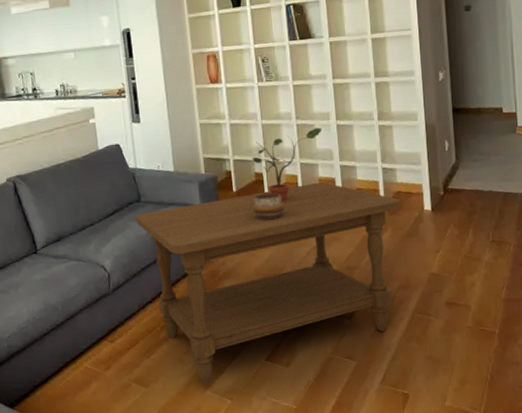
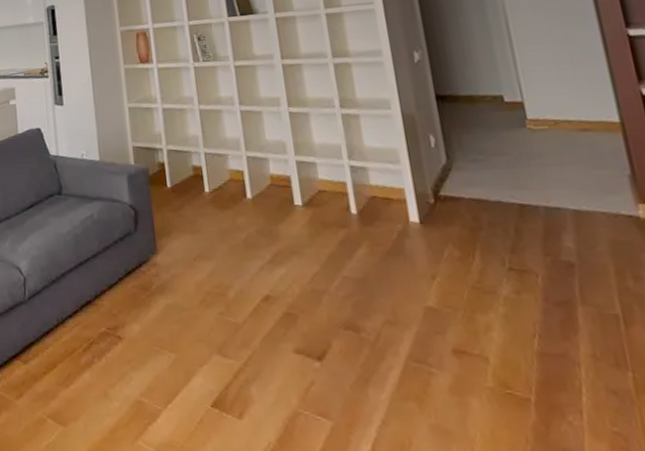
coffee table: present [135,182,401,385] -> none [56,180,379,431]
potted plant: present [252,127,322,202] -> none [189,114,272,202]
decorative bowl: present [252,192,285,220] -> none [190,190,230,224]

